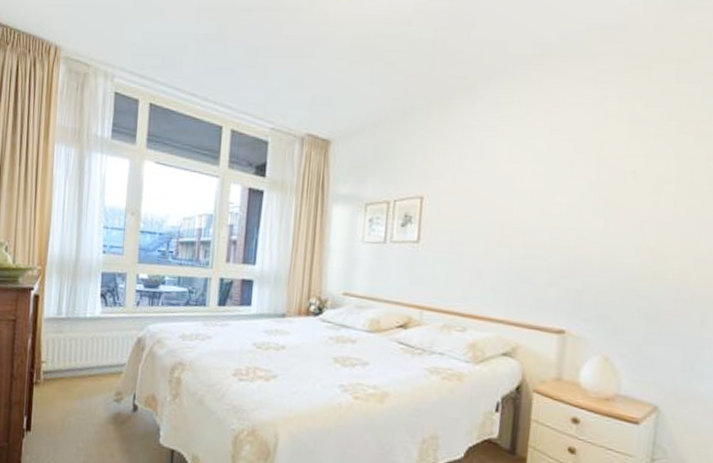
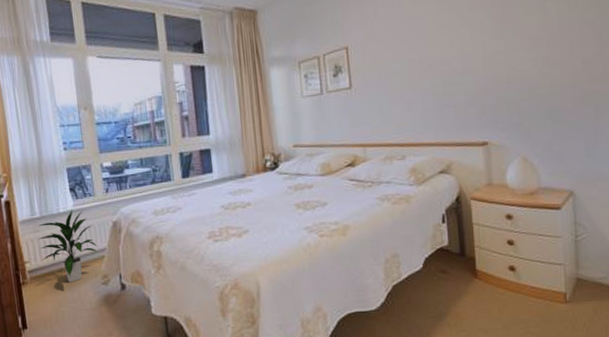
indoor plant: none [59,317,117,393] -> present [38,211,98,283]

